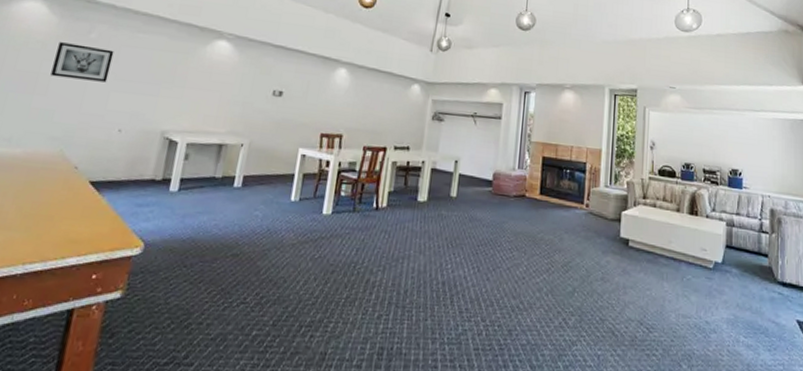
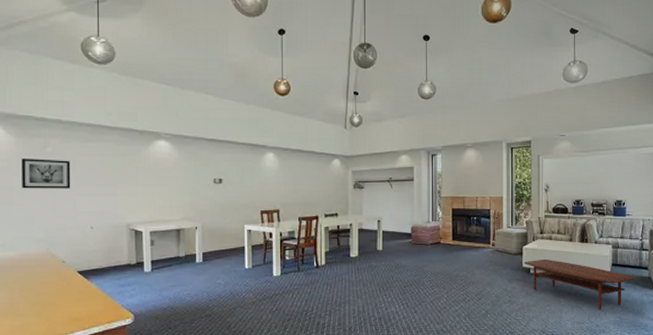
coffee table: none [621,229,754,303] -> present [524,259,636,310]

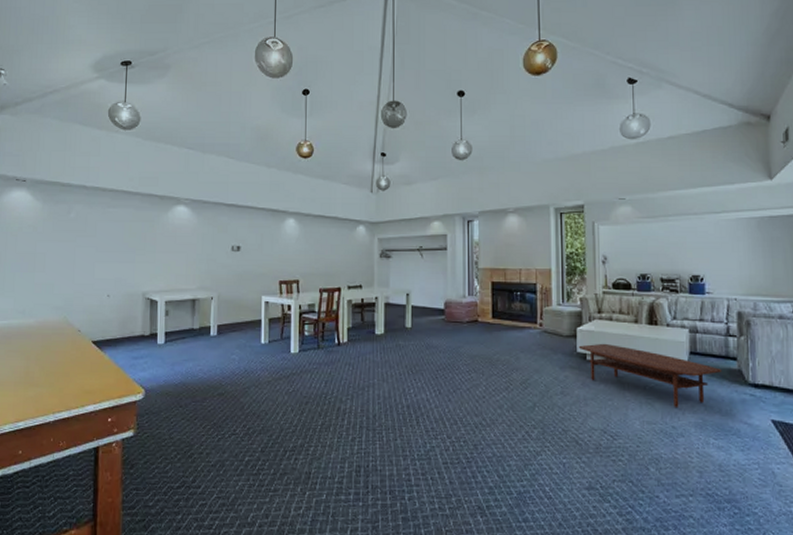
wall art: present [22,159,71,189] -> none [45,224,92,255]

